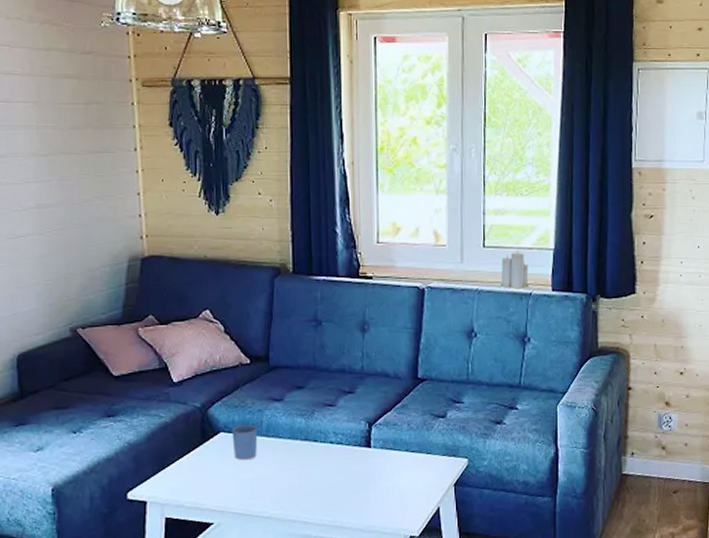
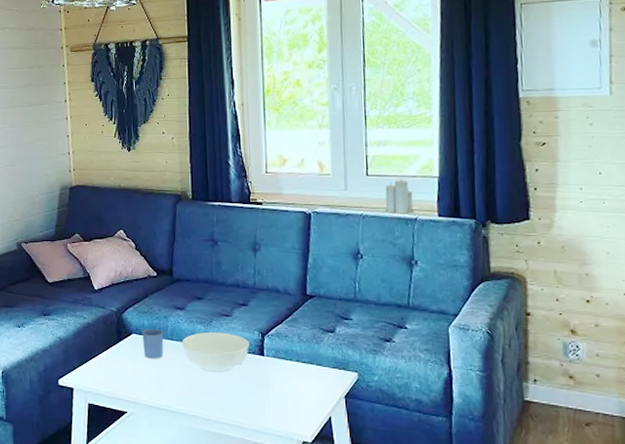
bowl: none [278,424,355,471] -> present [181,332,249,373]

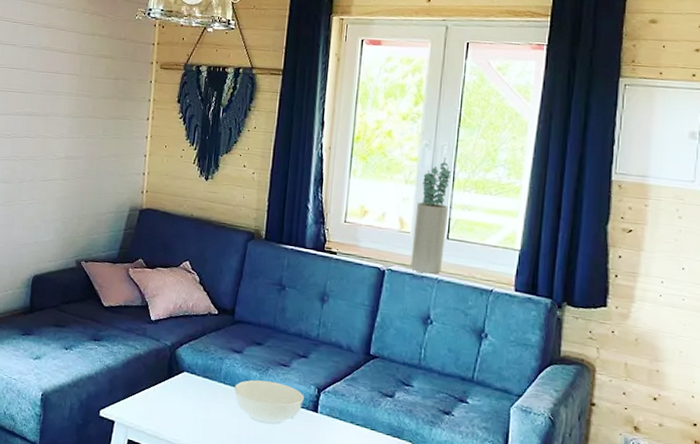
mug: present [142,328,164,360] -> none [193,368,217,403]
vase: none [333,98,365,212] -> present [410,158,452,275]
candle: present [385,178,415,215] -> none [462,246,492,285]

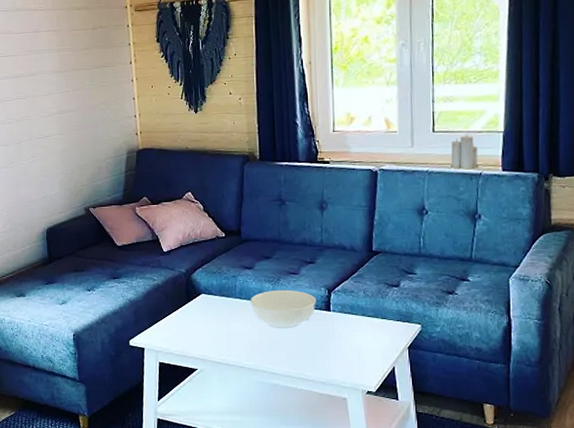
vase: present [410,158,452,275] -> none [400,54,432,169]
candle: none [462,246,492,285] -> present [451,134,480,170]

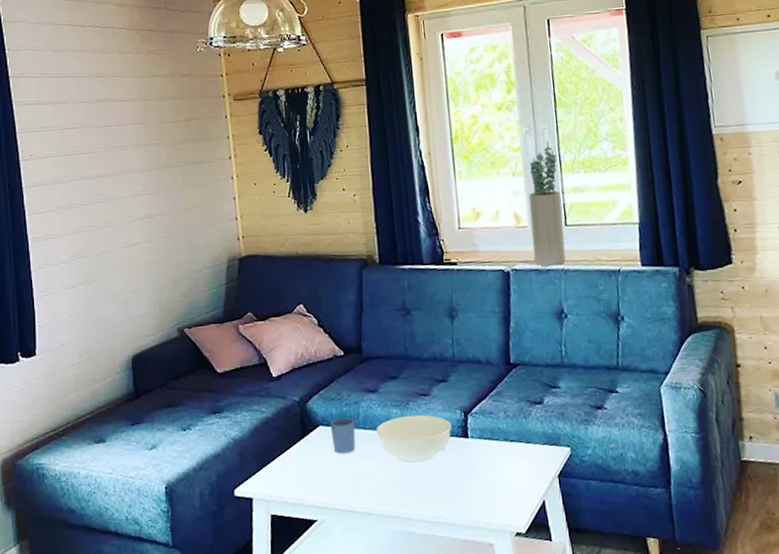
mug: none [211,288,233,319] -> present [330,417,356,455]
vase: none [400,54,432,169] -> present [528,142,566,267]
candle: present [451,134,480,170] -> none [585,227,618,267]

